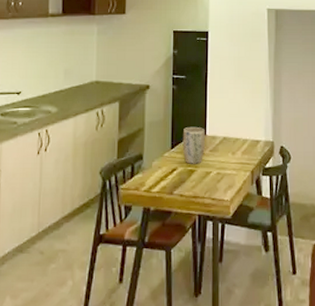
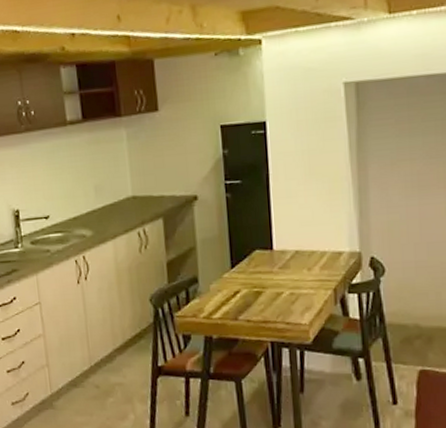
plant pot: present [182,126,205,164] -> none [243,240,273,285]

